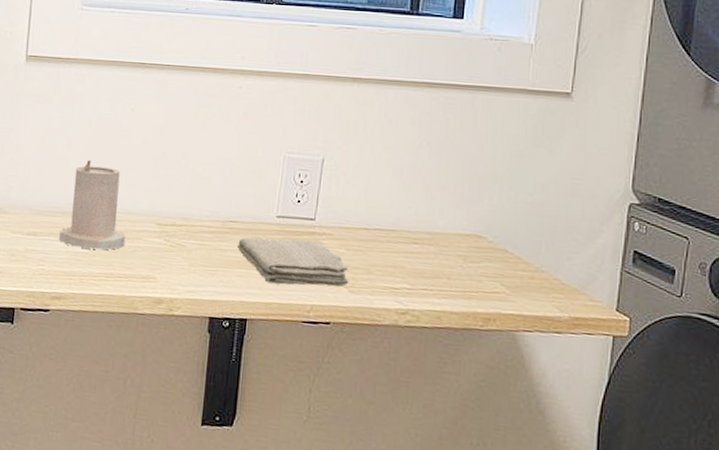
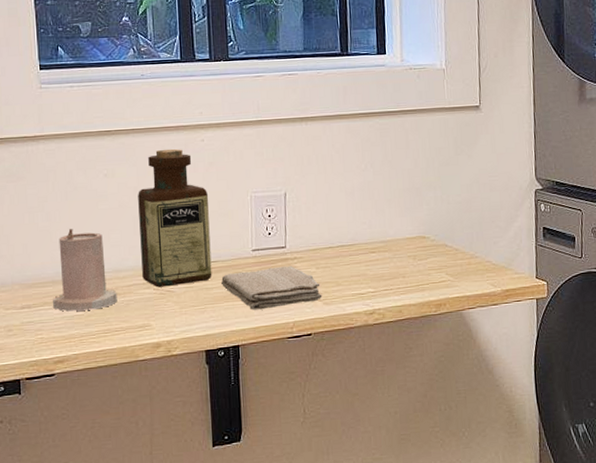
bottle: none [154,91,238,241] -> present [138,148,212,288]

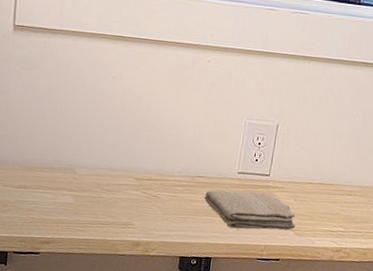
candle: present [53,229,118,312] -> none [47,122,108,201]
bottle: present [138,148,212,288] -> none [133,63,206,193]

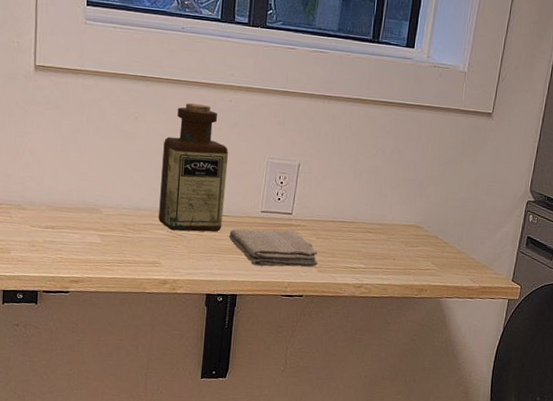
bottle: none [133,63,206,193] -> present [158,103,229,232]

